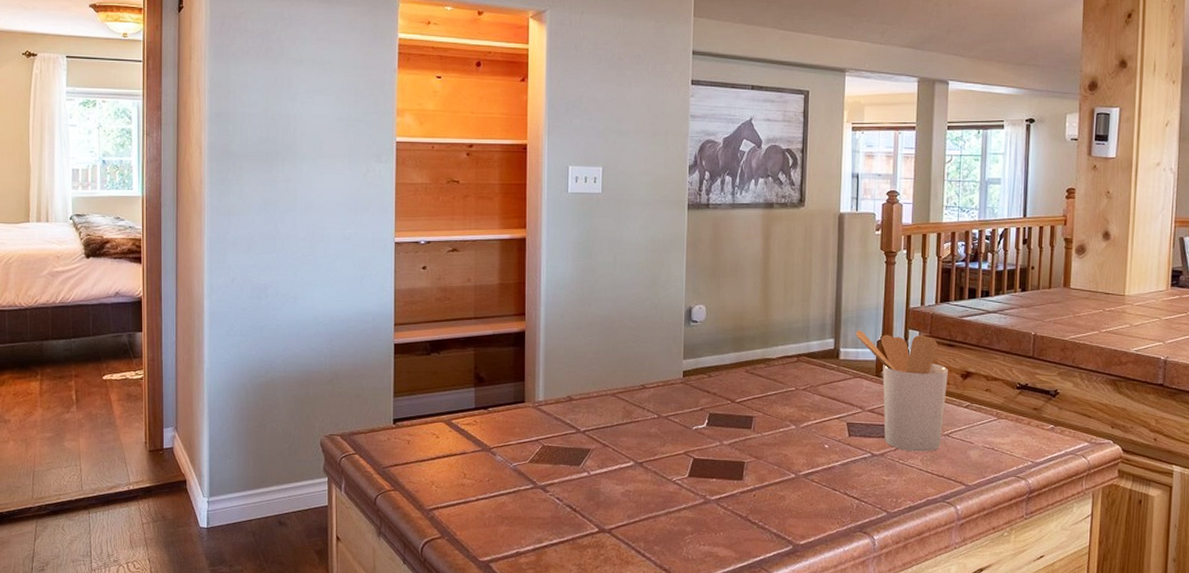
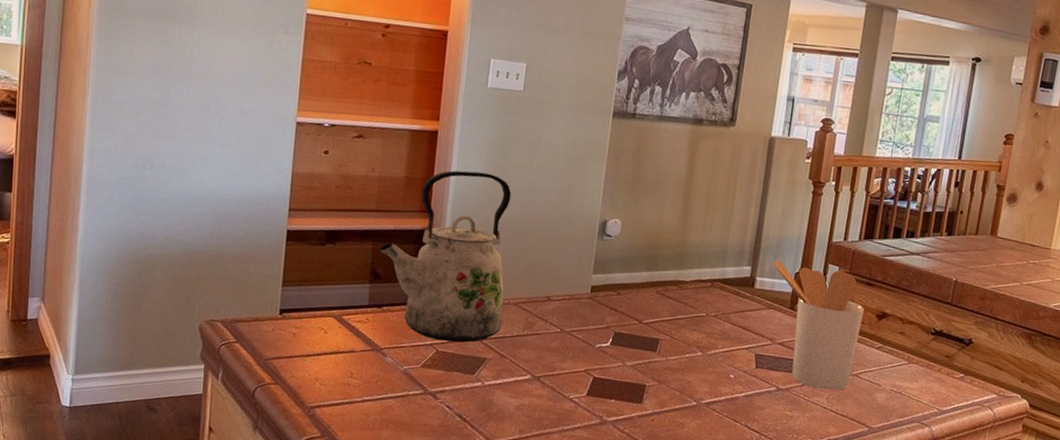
kettle: none [480,272,602,437] -> present [379,170,512,343]

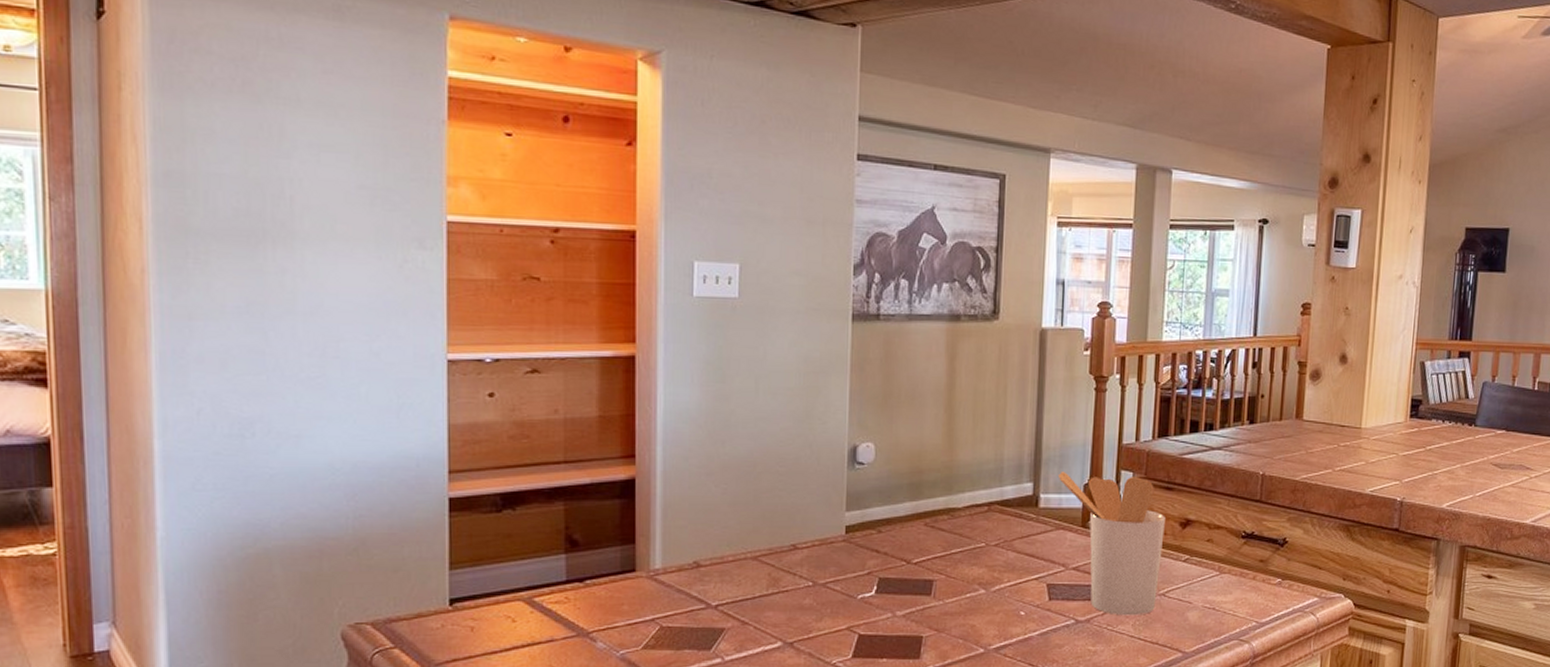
kettle: present [379,170,512,343] -> none [573,401,741,614]

